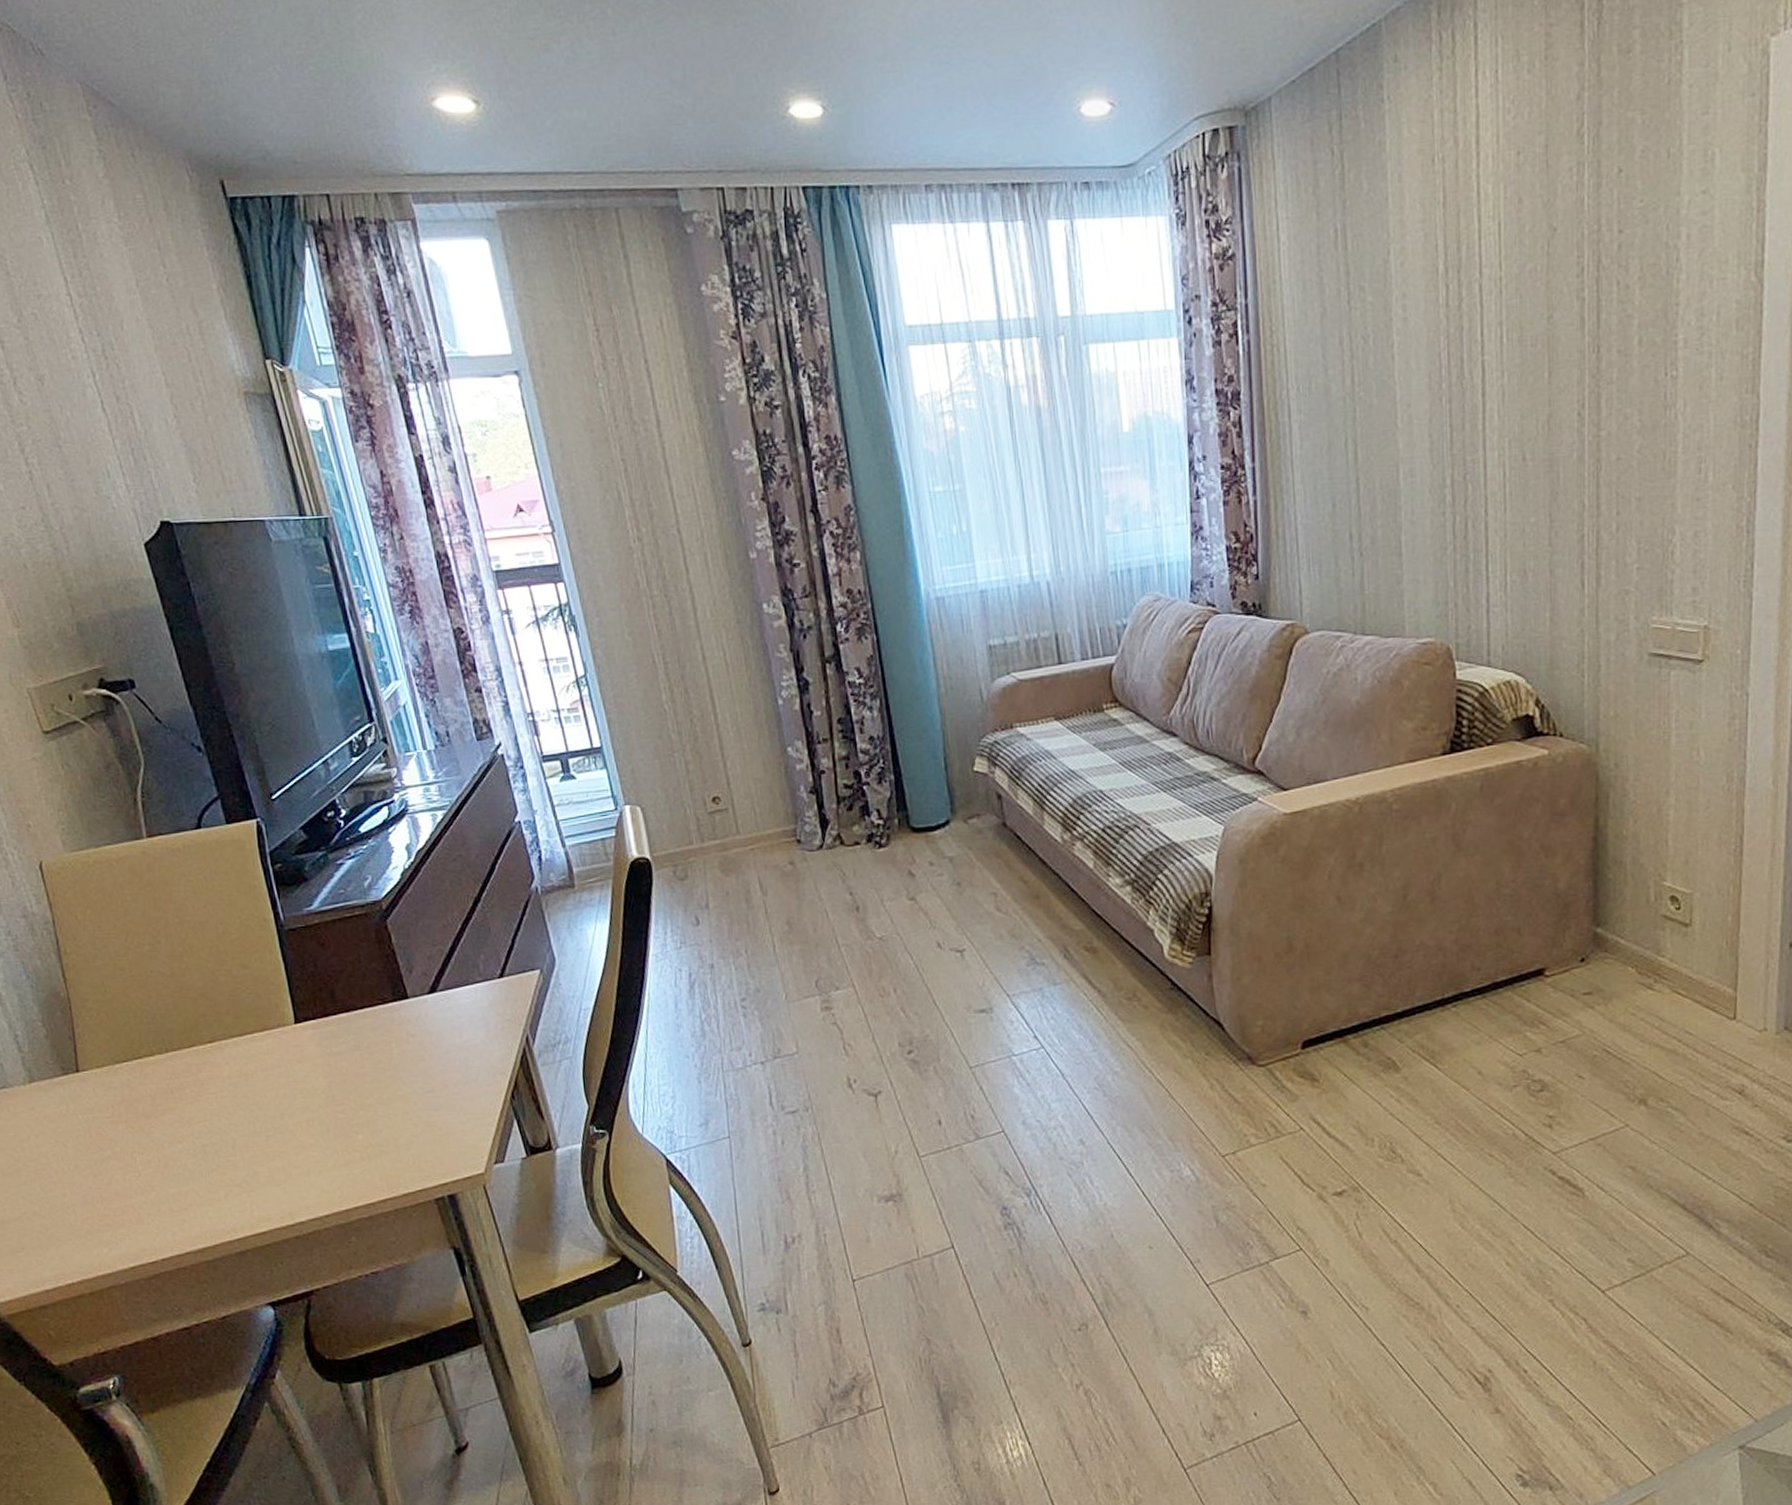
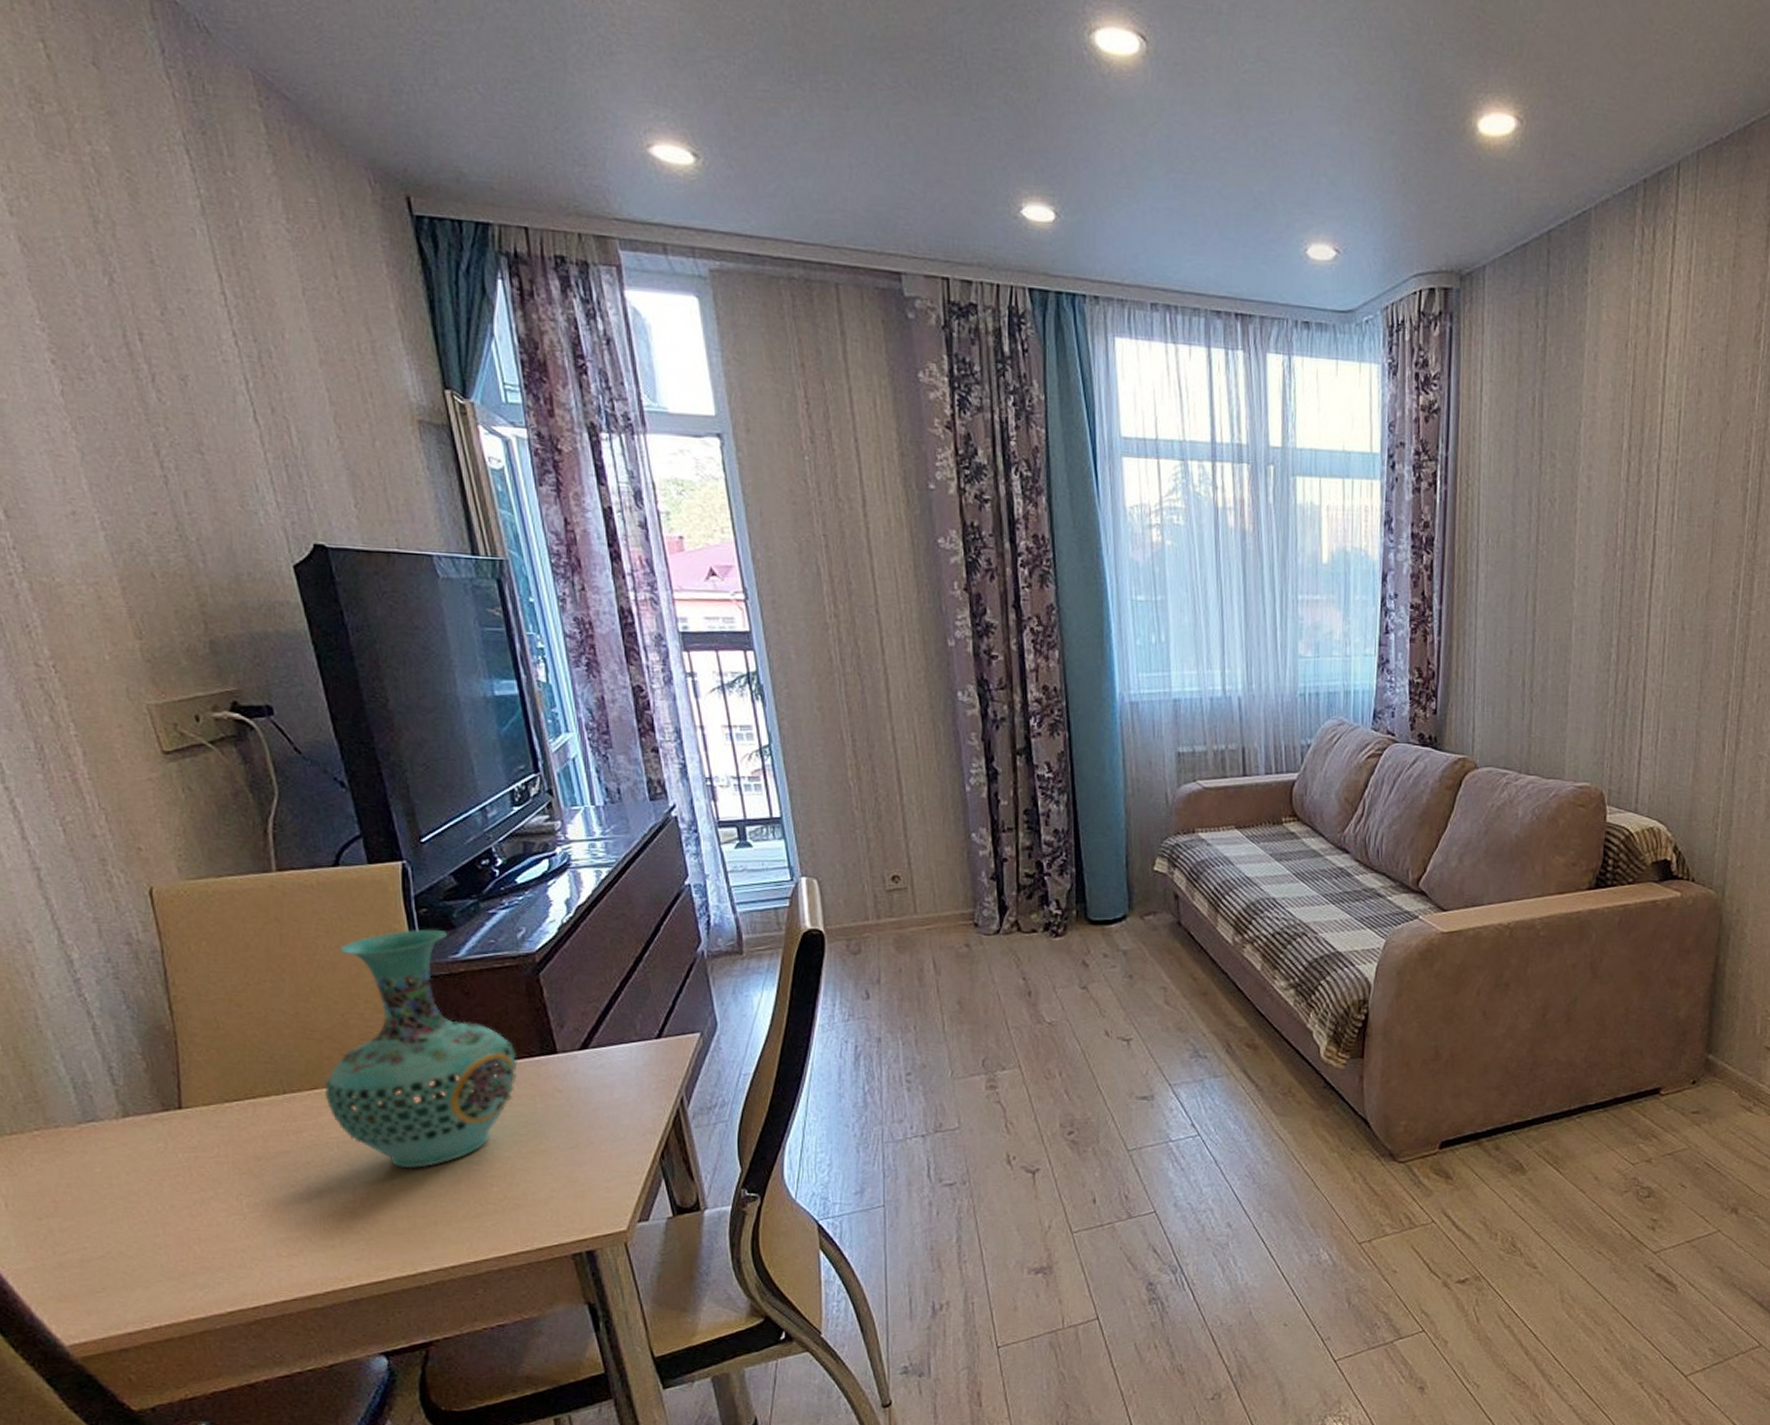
vase: none [201,883,373,1120] -> present [324,928,518,1169]

